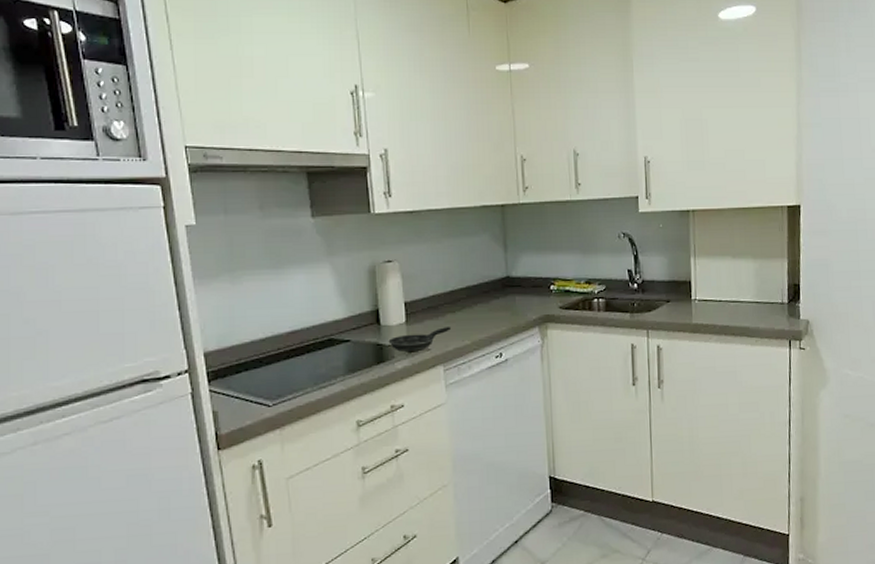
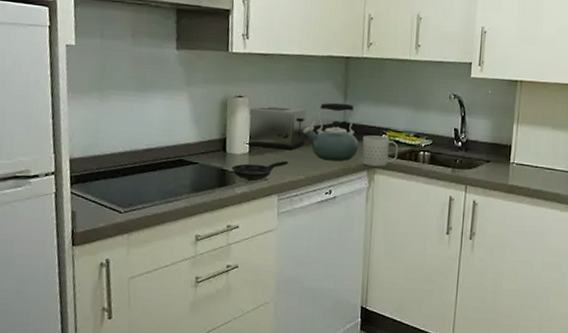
toaster: none [399,267,468,315] -> present [244,105,307,150]
kettle: none [463,256,527,321] -> present [303,102,359,161]
mug: none [529,287,571,322] -> present [361,135,398,167]

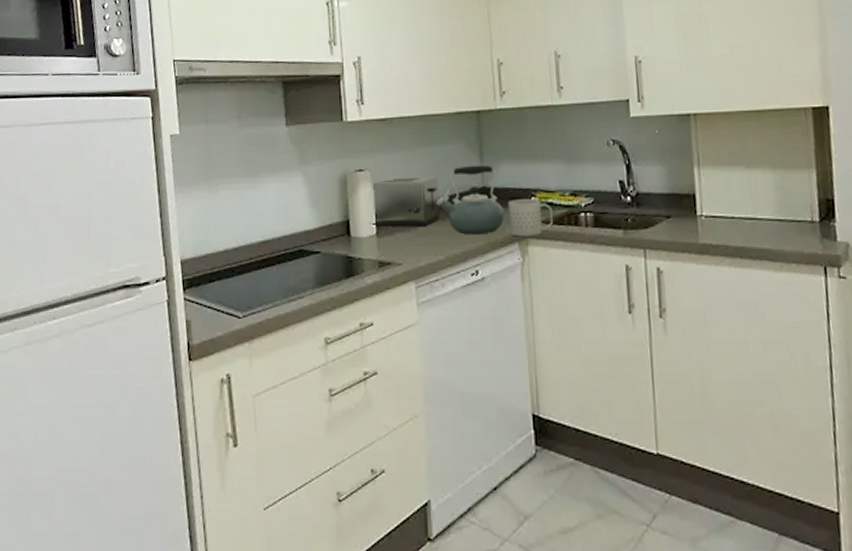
frying pan: present [231,161,289,180] -> none [358,240,424,265]

